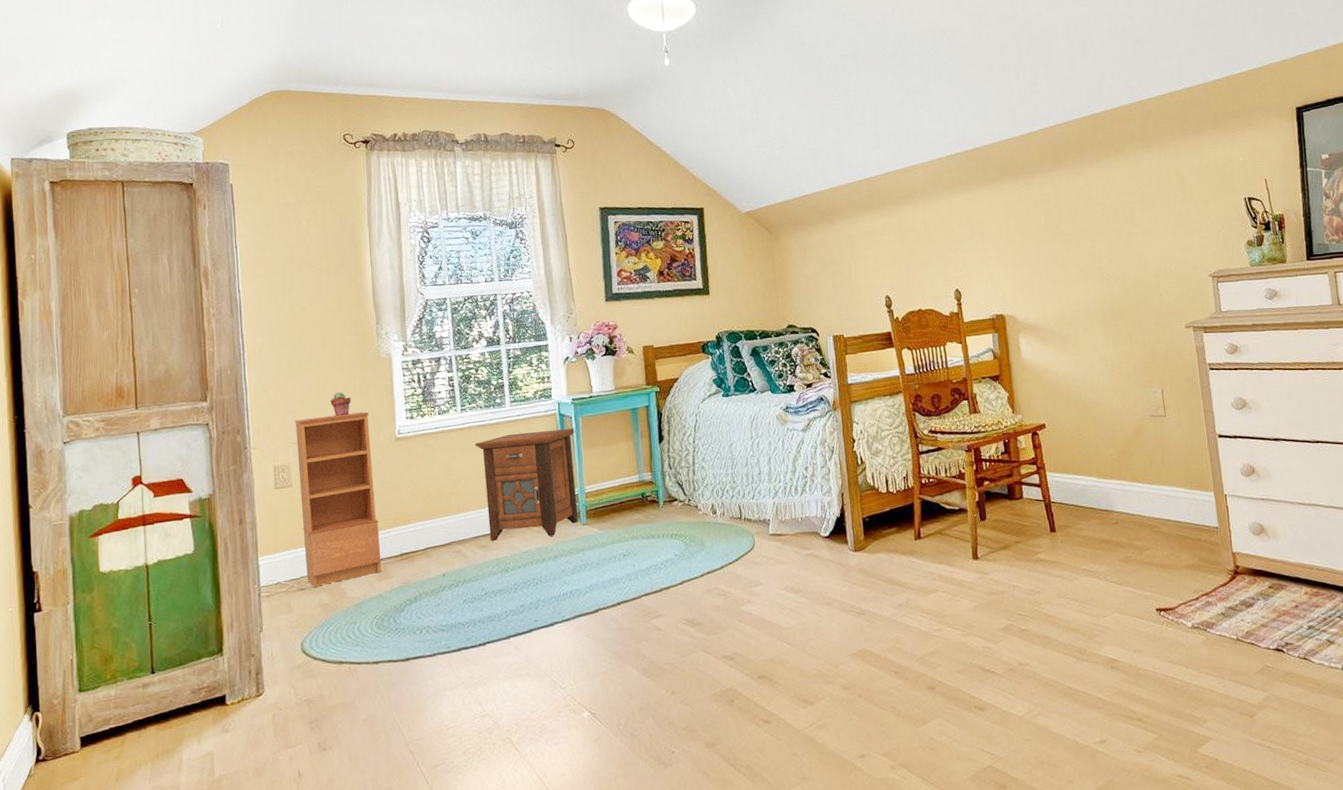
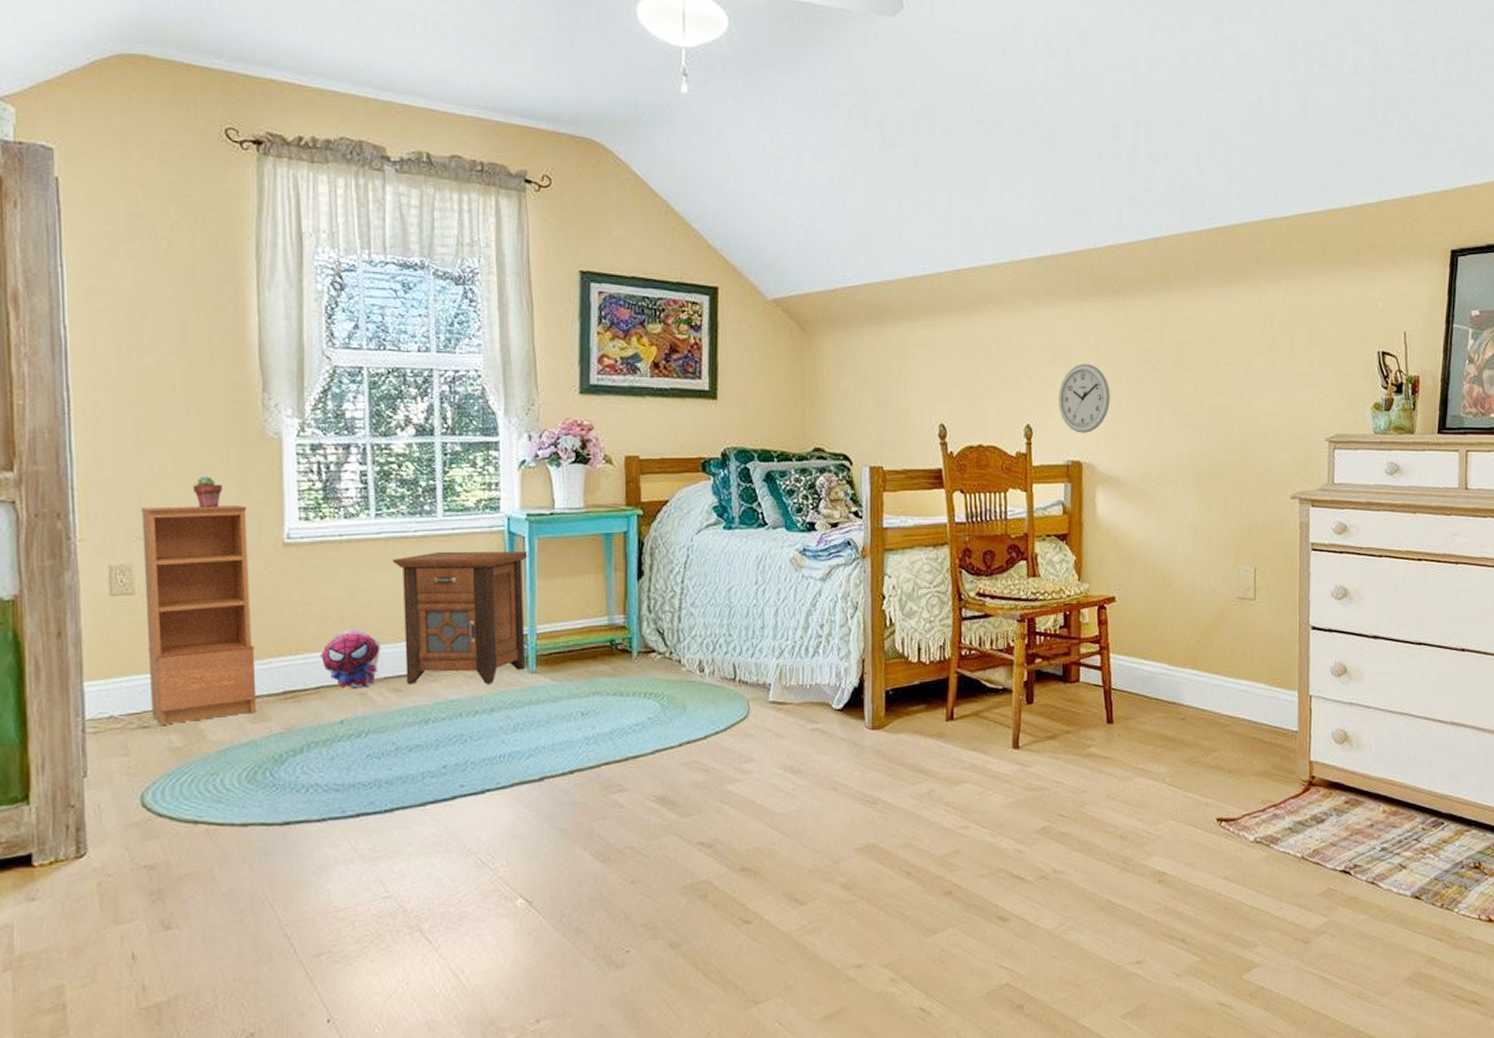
plush toy: none [426,499,470,548] -> present [320,627,381,689]
wall clock: none [979,235,1023,292] -> present [1058,364,1110,433]

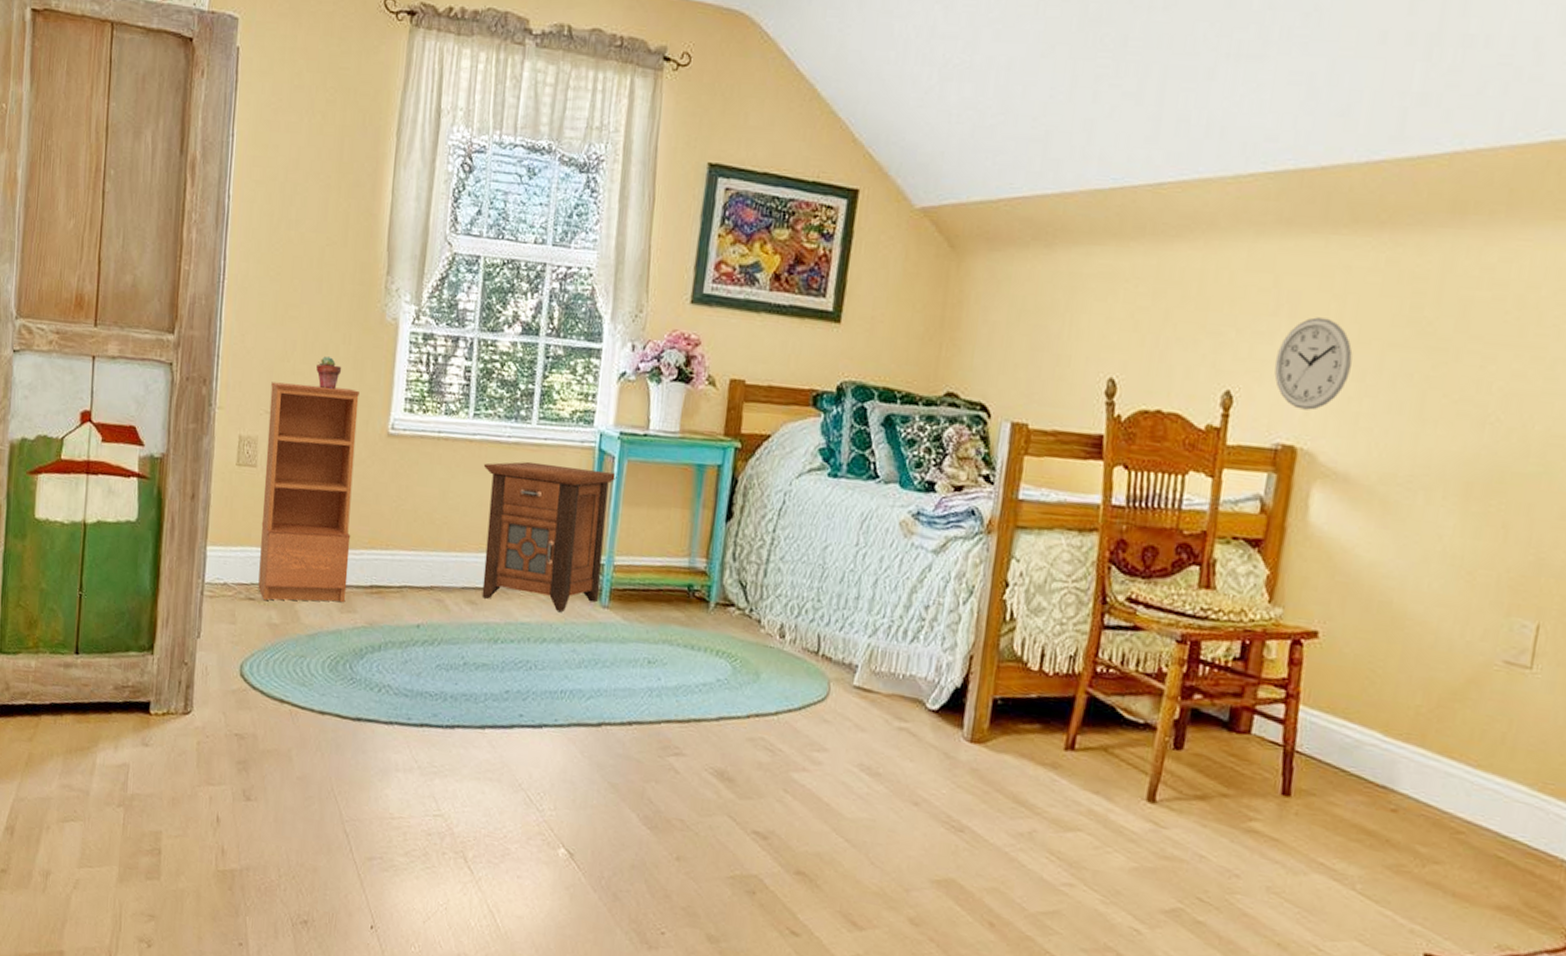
plush toy: present [320,627,381,689] -> none [407,529,463,595]

